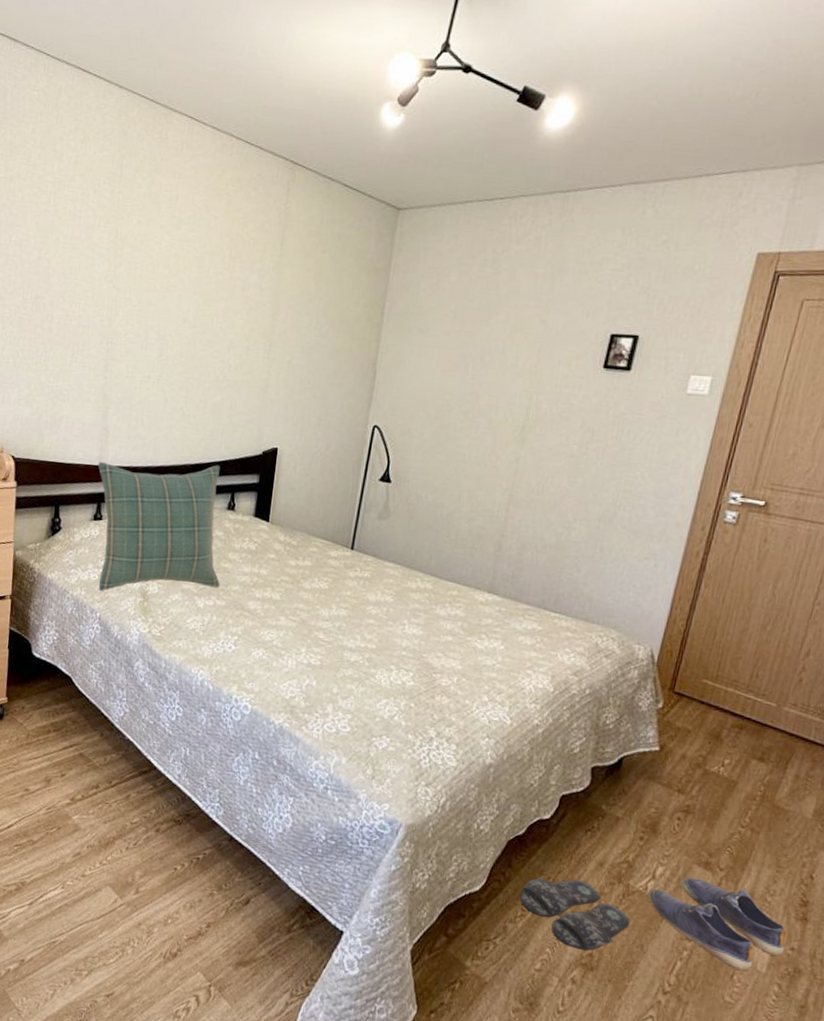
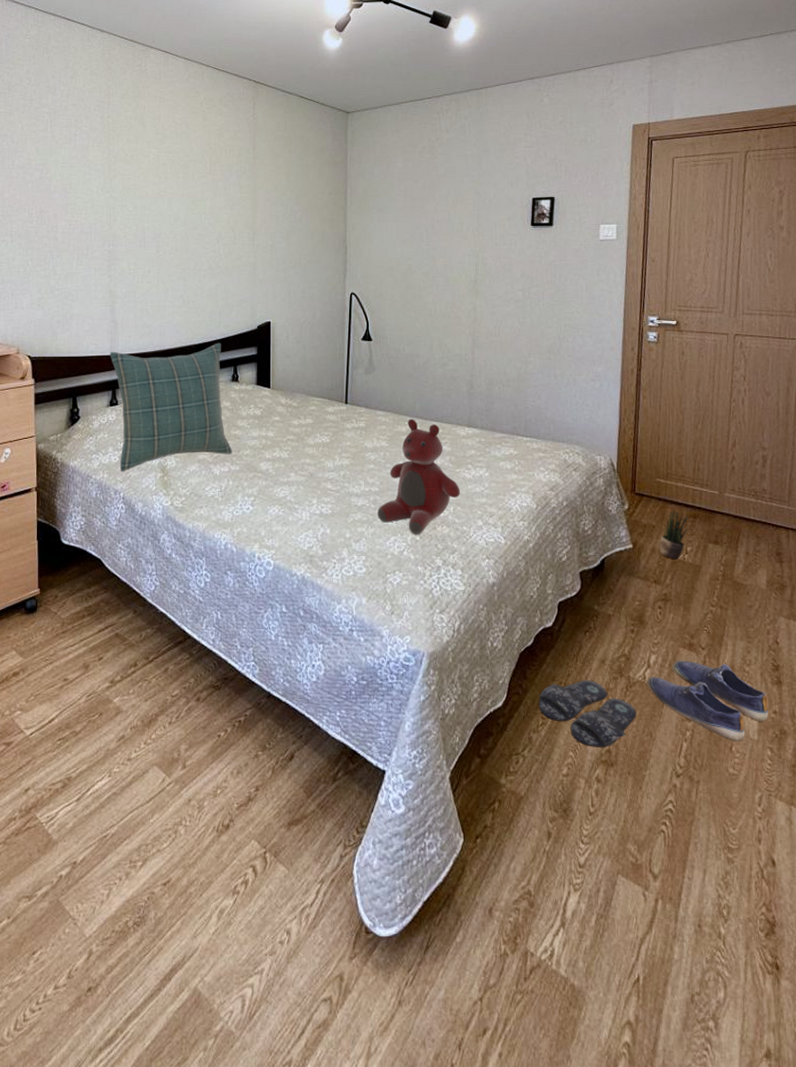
teddy bear: none [371,575,468,702] -> present [378,419,460,535]
potted plant: none [690,714,735,771] -> present [659,508,689,560]

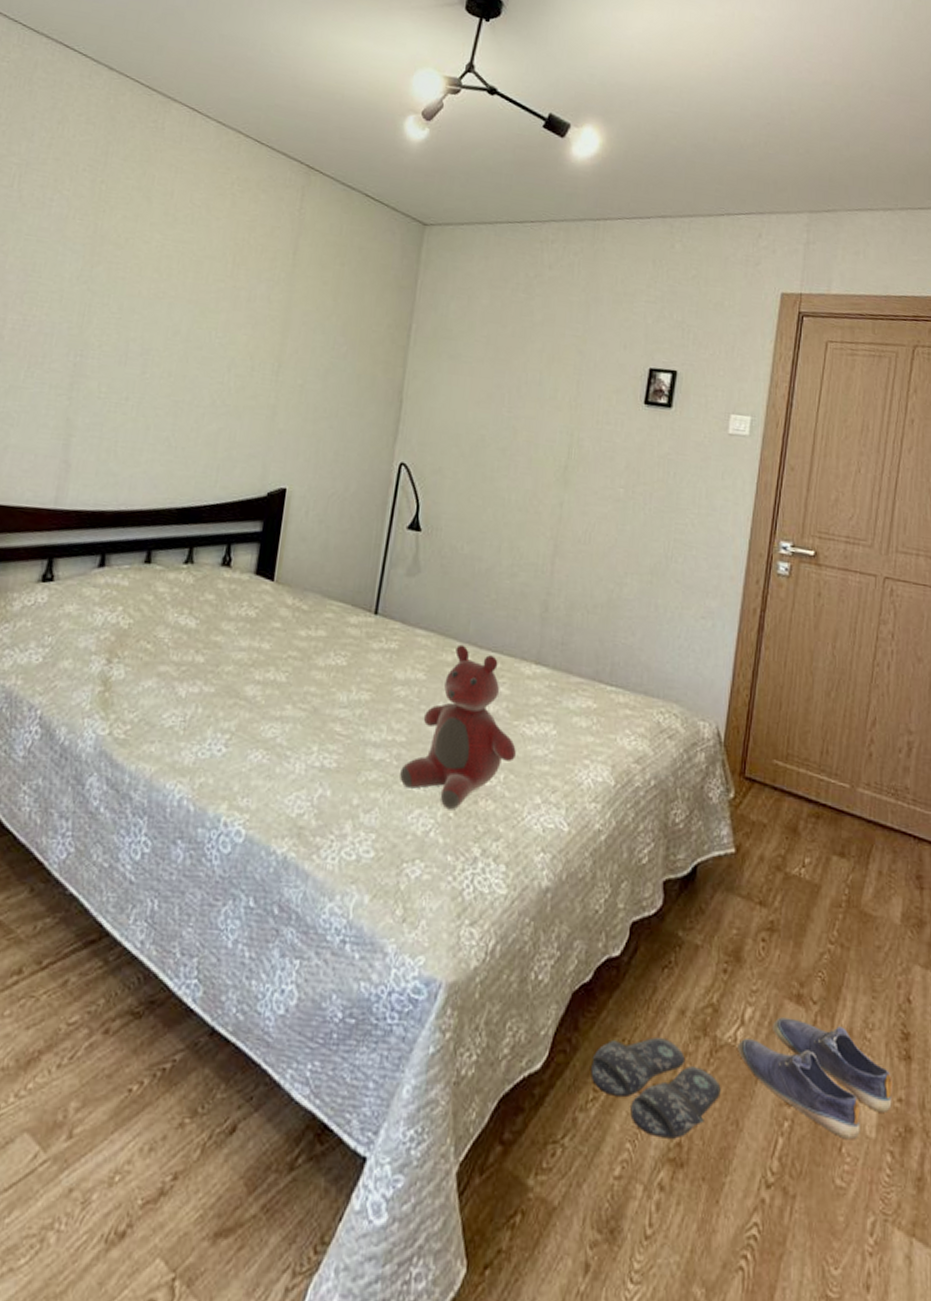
pillow: present [109,342,233,473] -> none [42,504,214,680]
potted plant: present [659,508,689,560] -> none [769,802,811,875]

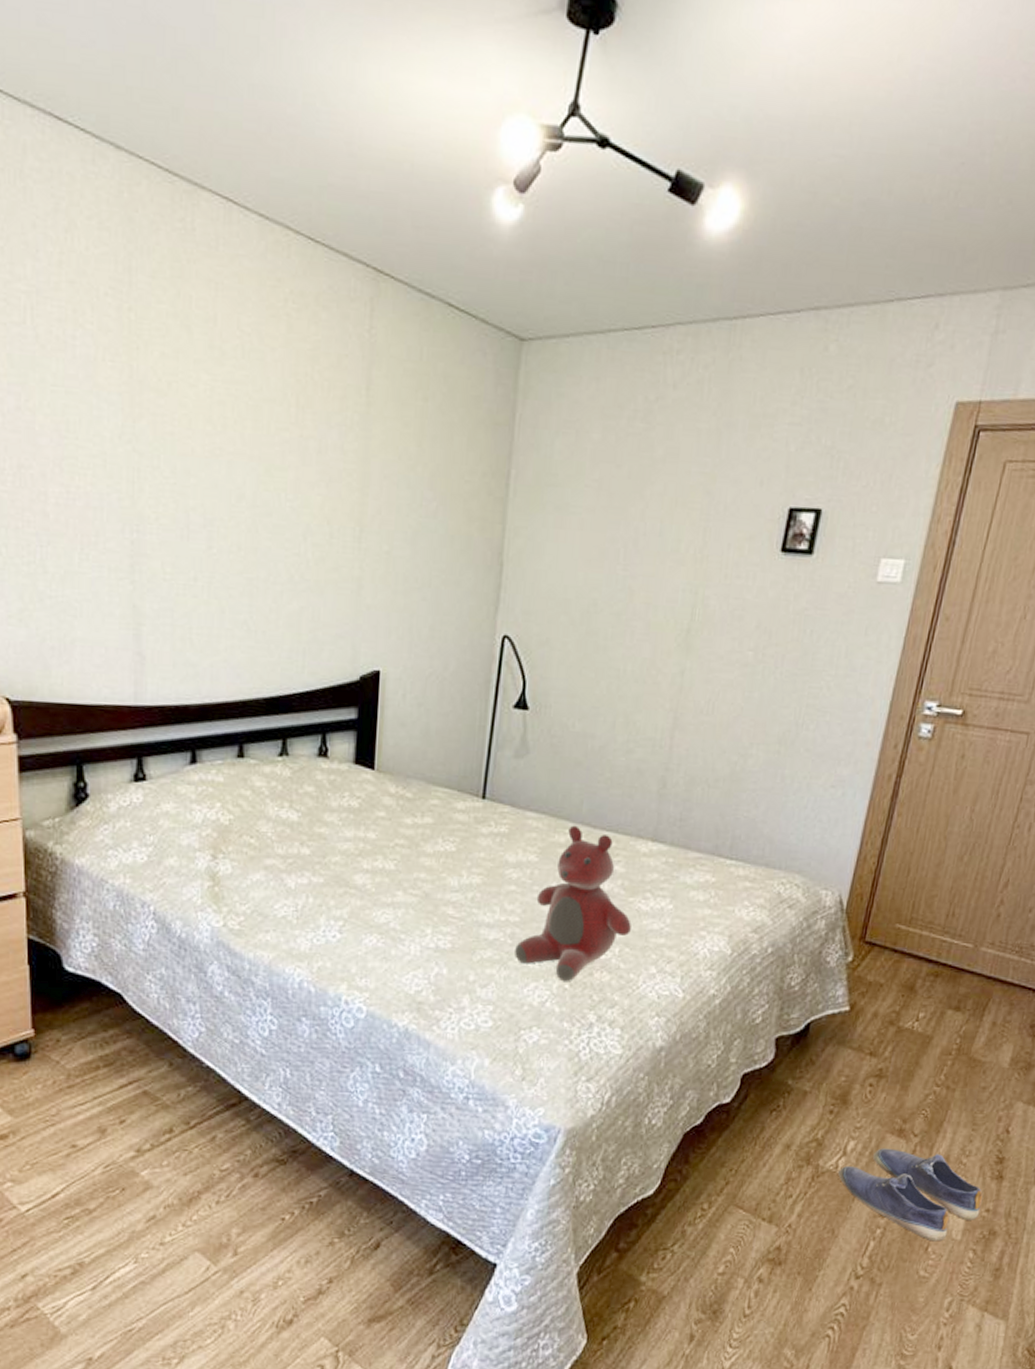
slippers: present [591,1038,721,1139] -> none [699,1167,820,1244]

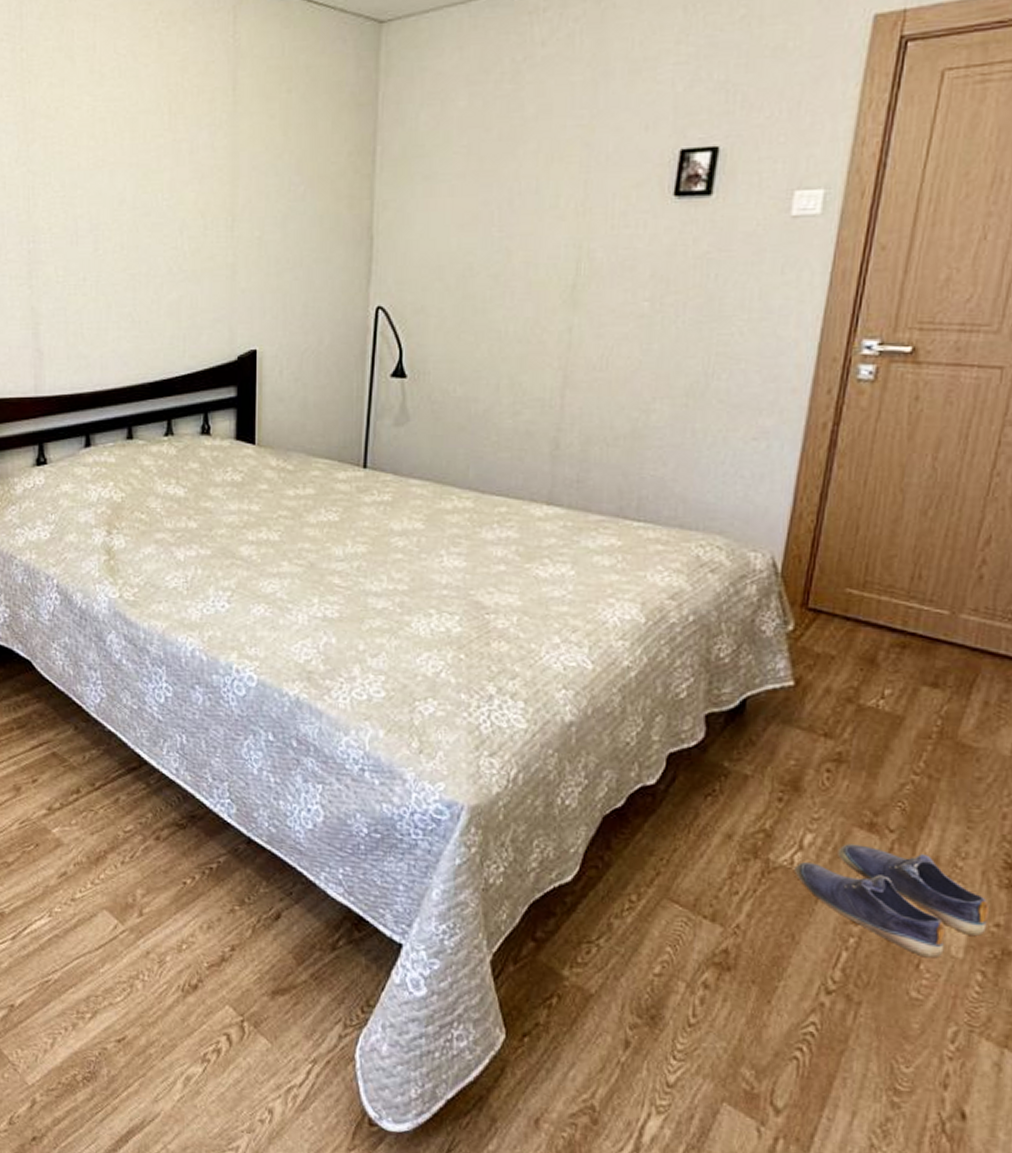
teddy bear: present [515,825,631,982] -> none [405,491,529,652]

